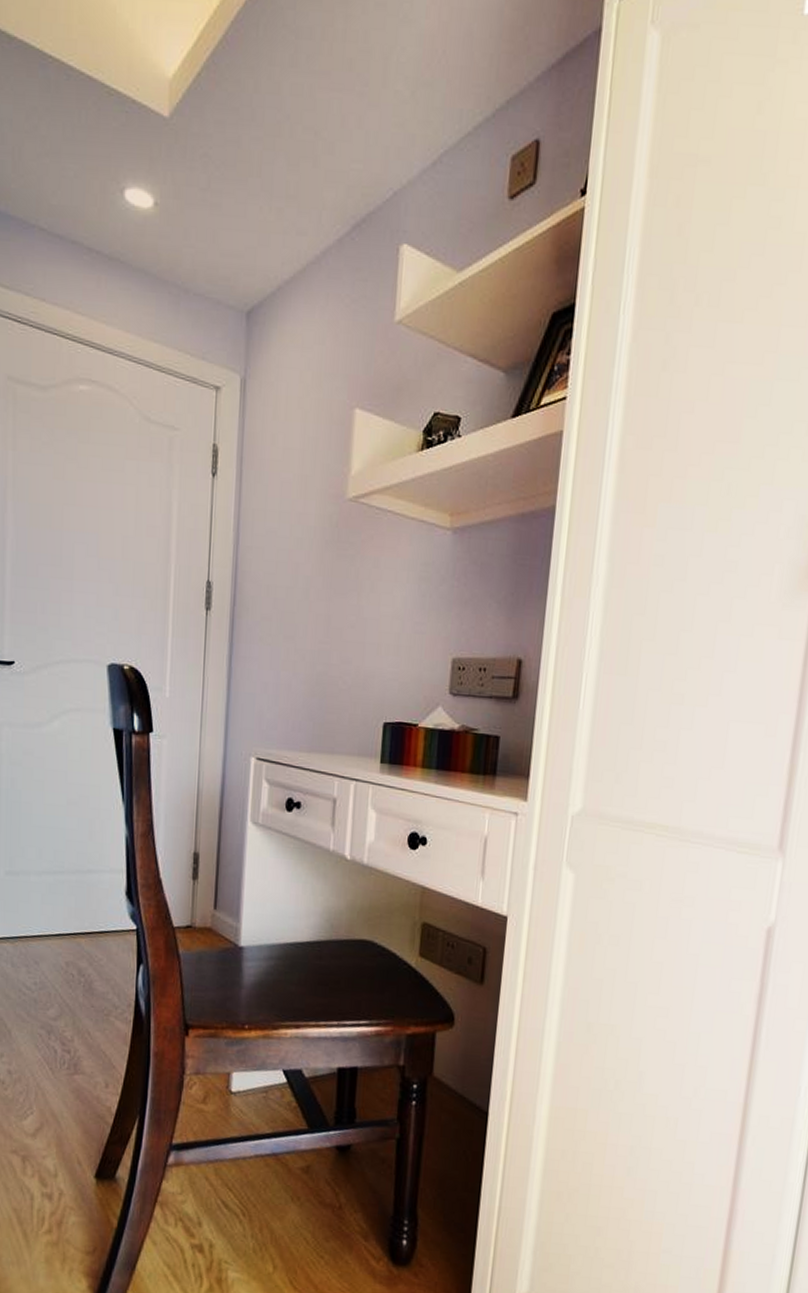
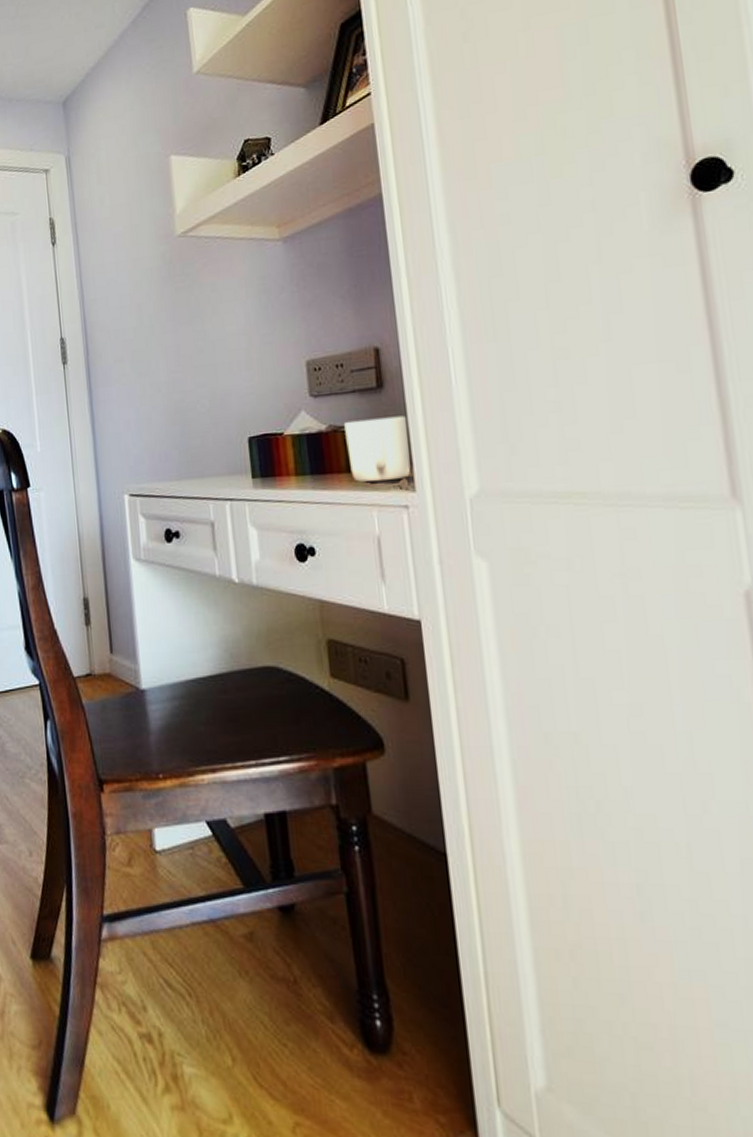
mug: none [473,724,534,788] -> present [344,415,411,483]

